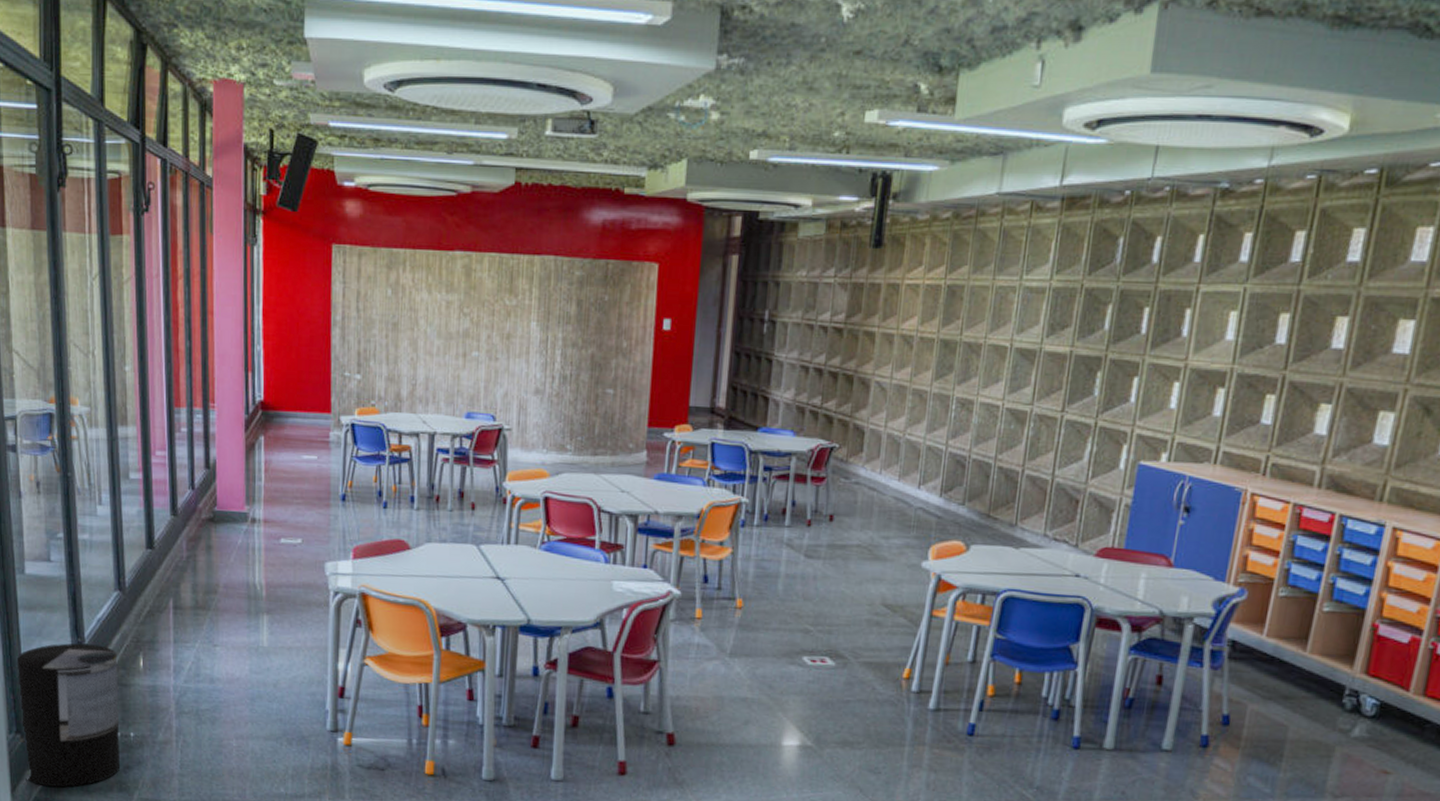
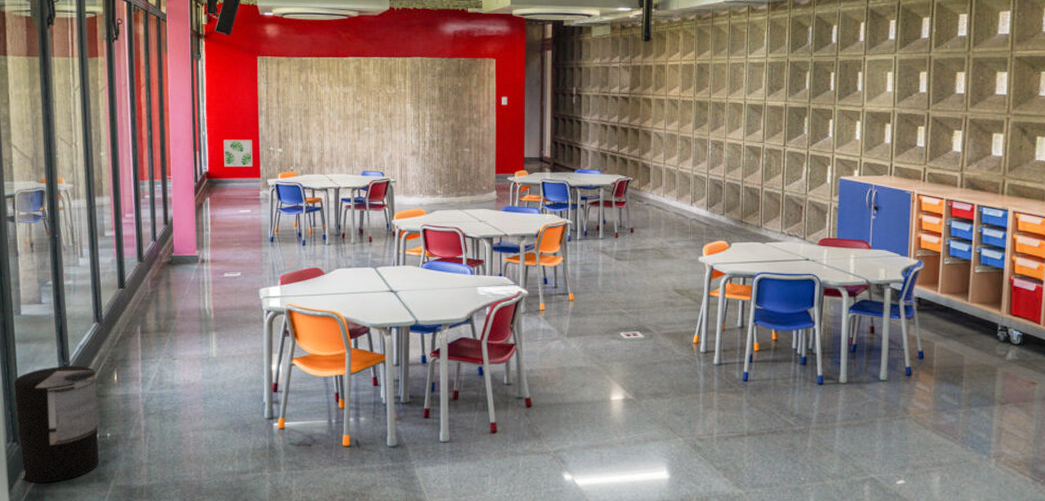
wall art: none [283,358,323,397] -> present [223,139,253,167]

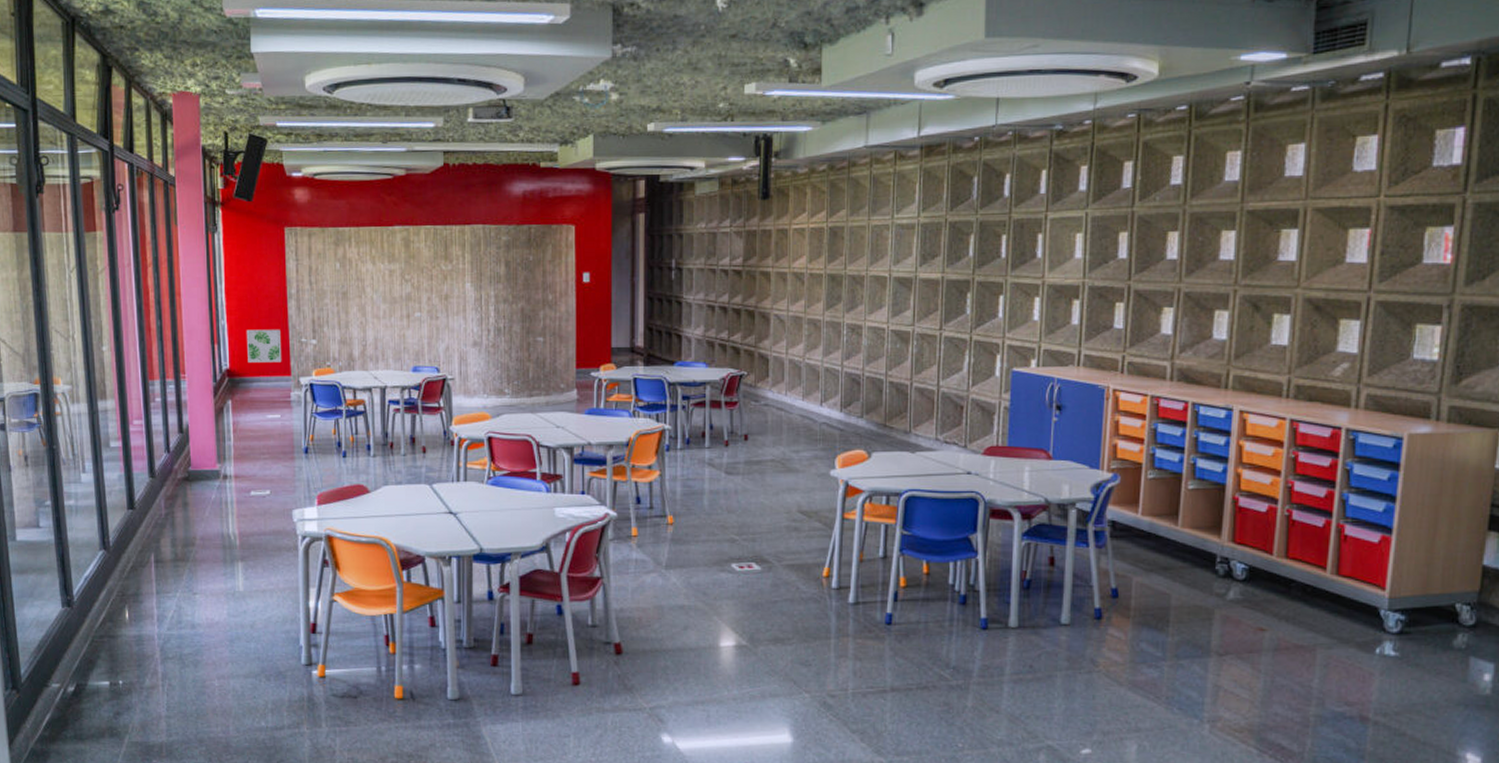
trash can: present [14,366,100,483] -> none [10,601,111,737]

